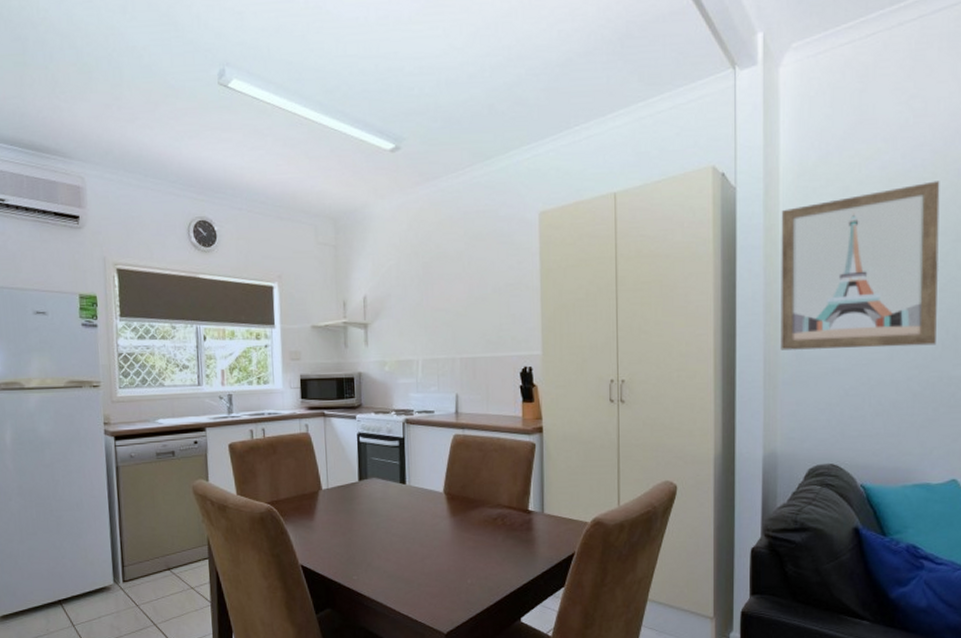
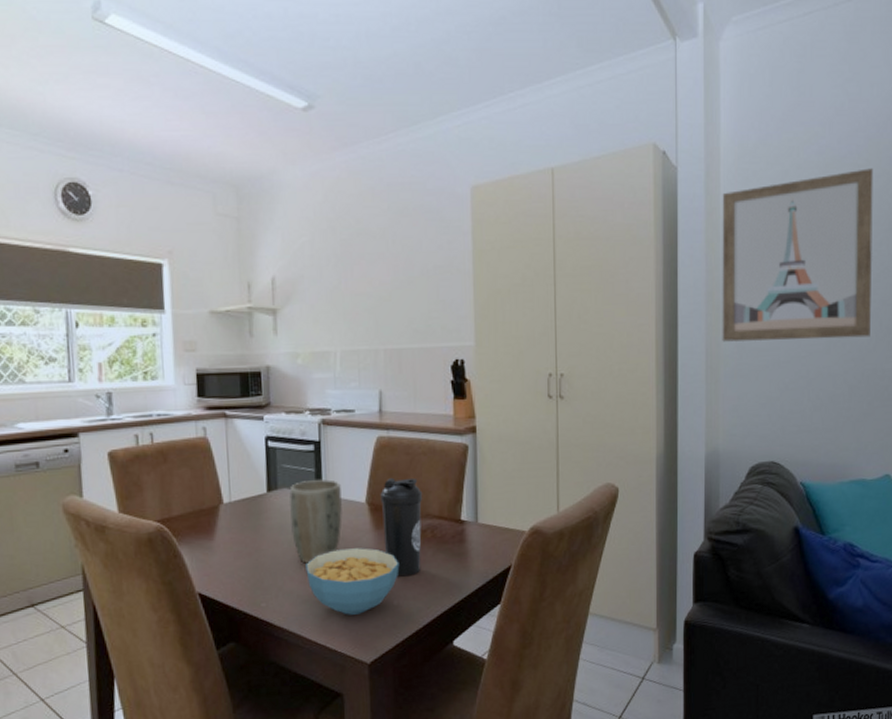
plant pot: none [377,471,423,544] -> present [288,479,343,564]
cereal bowl: none [391,532,473,590] -> present [306,548,400,615]
water bottle: none [456,471,493,559] -> present [380,477,422,577]

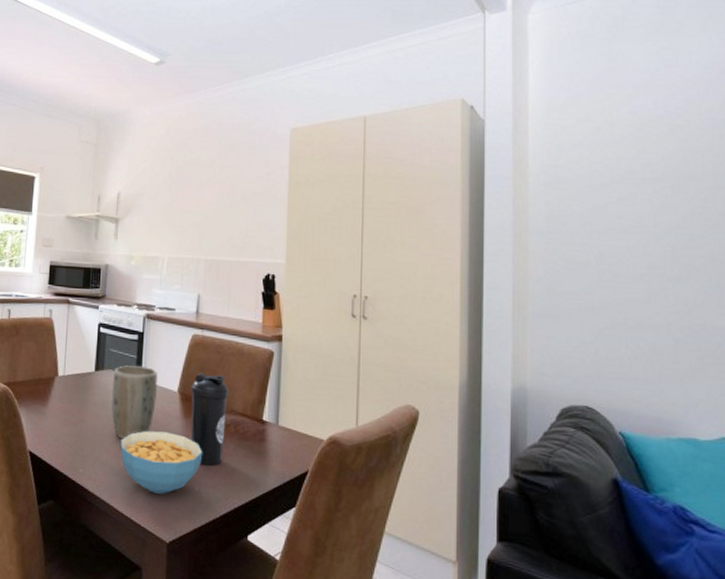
wall art: present [722,168,874,342] -> none [530,128,698,292]

